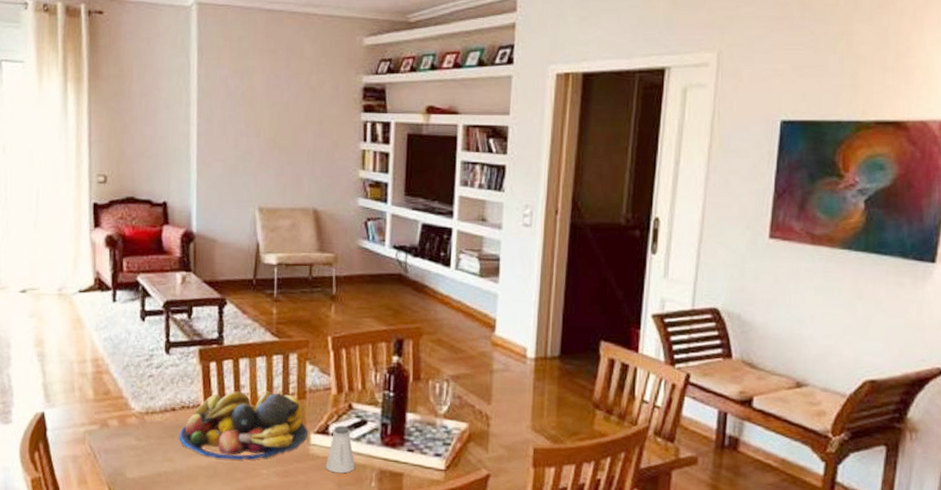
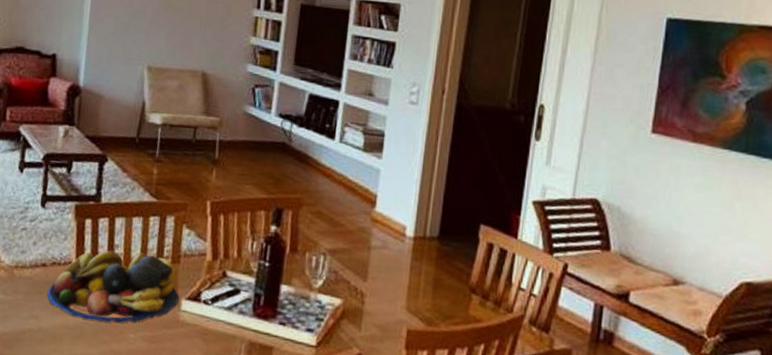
saltshaker: present [325,425,356,474] -> none [194,293,225,343]

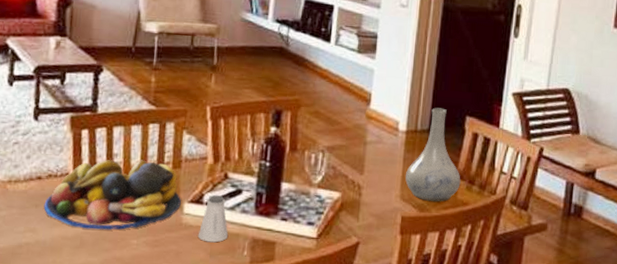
saltshaker: none [194,293,225,343] -> present [197,195,229,243]
vase: none [412,213,474,317] -> present [405,107,461,202]

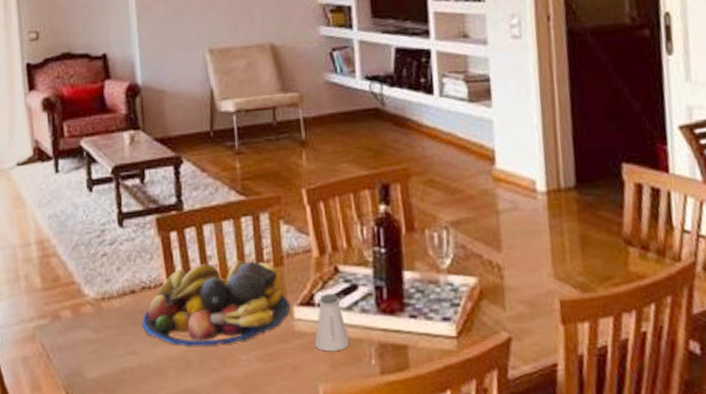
vase: present [405,107,461,202] -> none [555,157,631,278]

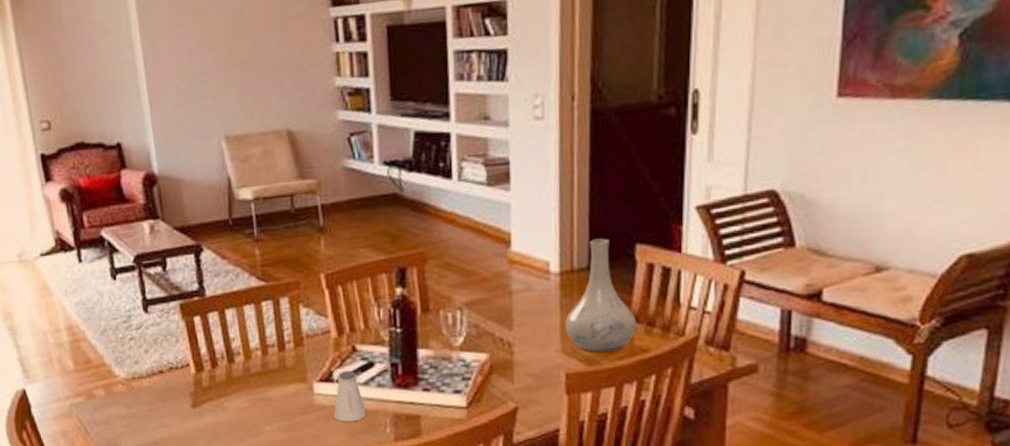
fruit bowl: present [141,260,290,346] -> none [171,341,310,420]
vase: none [555,157,631,278] -> present [565,238,637,353]

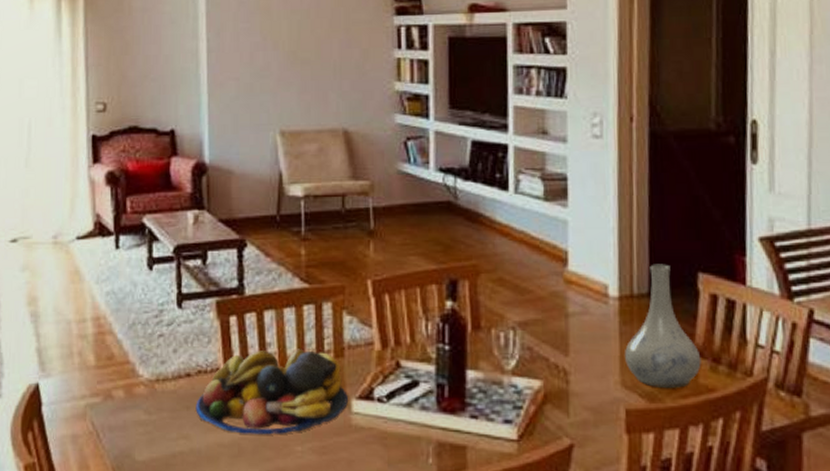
fruit bowl: none [171,341,310,420] -> present [196,349,348,435]
saltshaker: present [333,370,367,422] -> none [371,388,408,448]

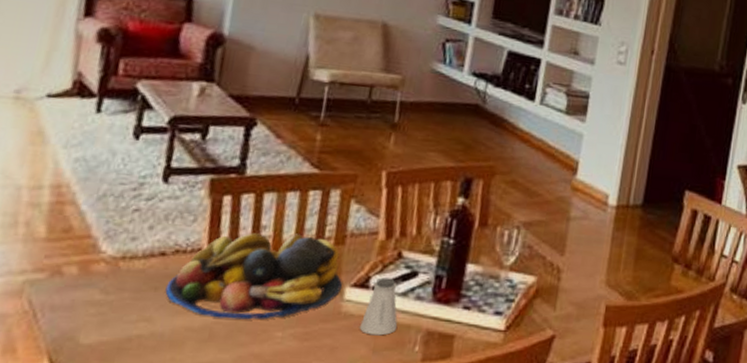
saltshaker: none [371,388,408,448] -> present [359,277,398,336]
vase: present [625,264,701,389] -> none [612,179,676,289]

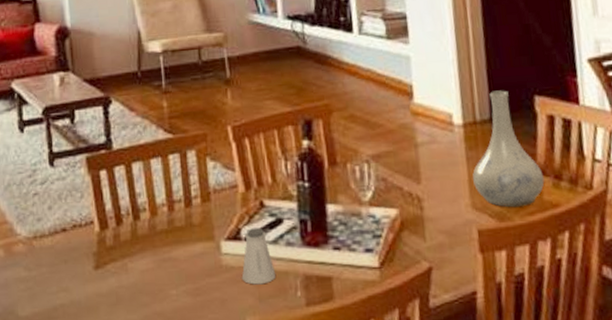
fruit bowl: present [165,233,342,320] -> none [73,196,217,283]
vase: none [612,179,676,289] -> present [472,90,545,208]

